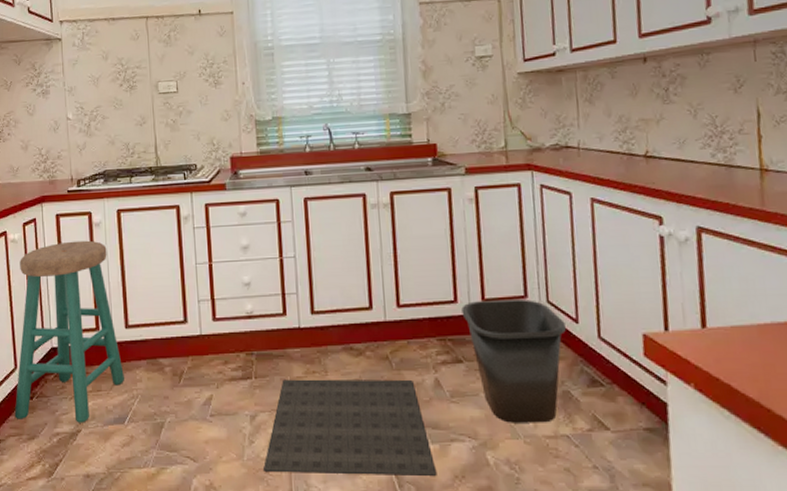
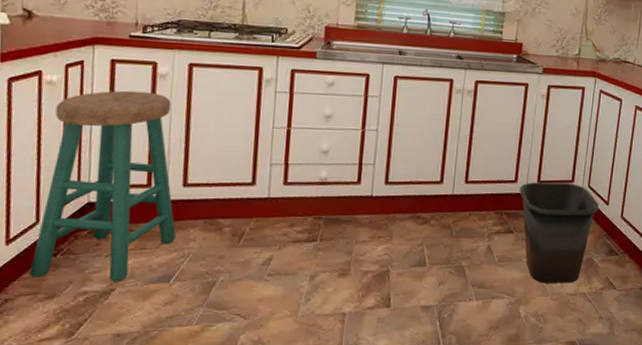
doormat: present [264,379,437,476] -> none [317,243,476,327]

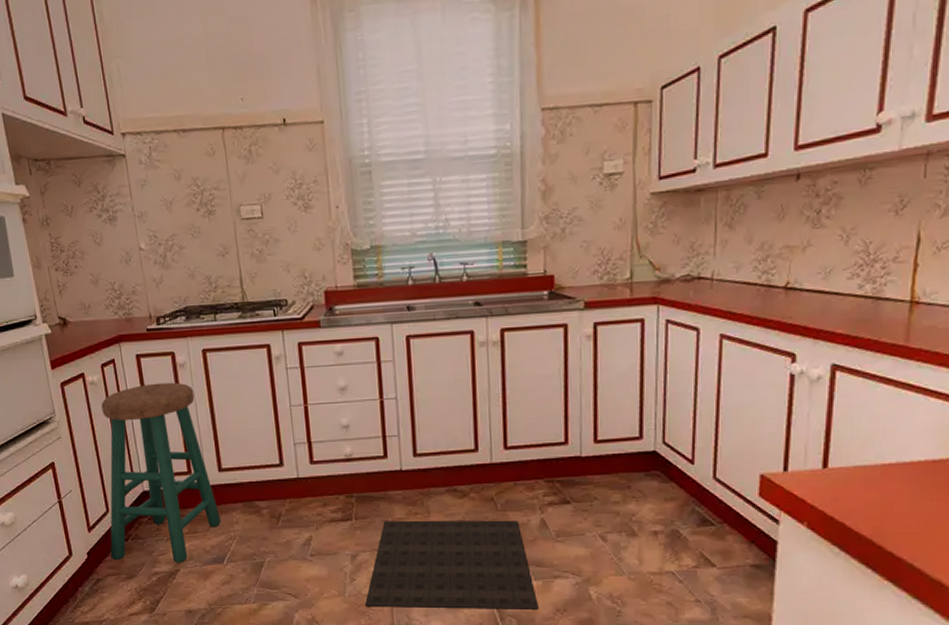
doormat: none [317,243,476,327] -> present [365,520,539,609]
waste bin: present [519,182,600,283] -> none [572,440,682,561]

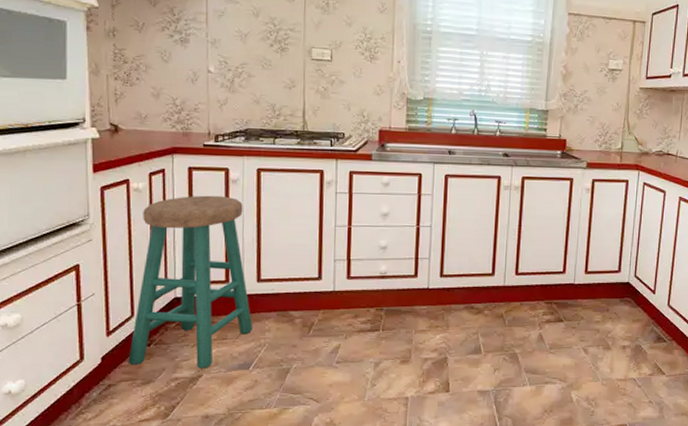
doormat: present [365,520,539,609] -> none [382,332,531,411]

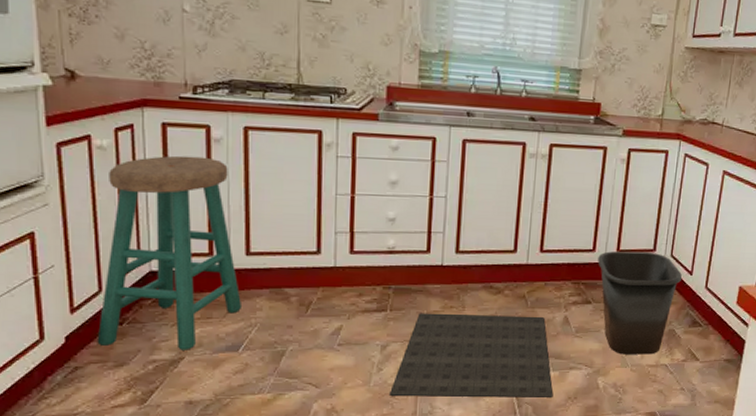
doormat: none [382,332,531,411] -> present [390,313,553,398]
waste bin: none [568,272,646,369] -> present [597,251,683,355]

